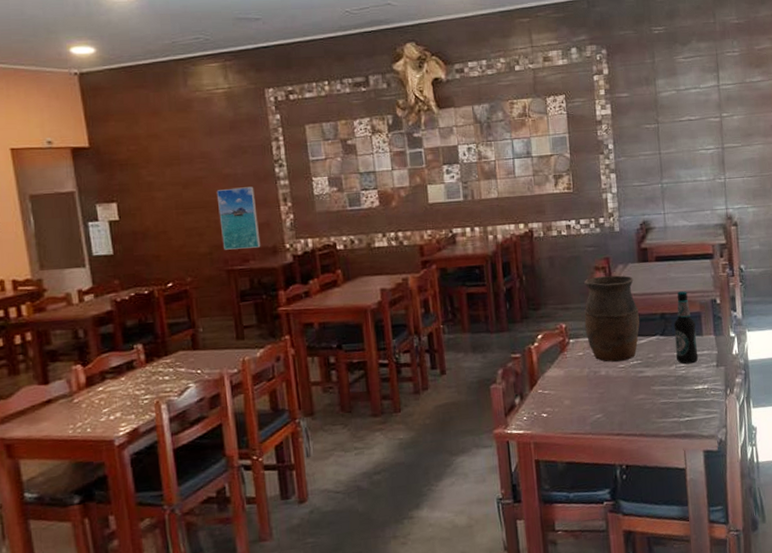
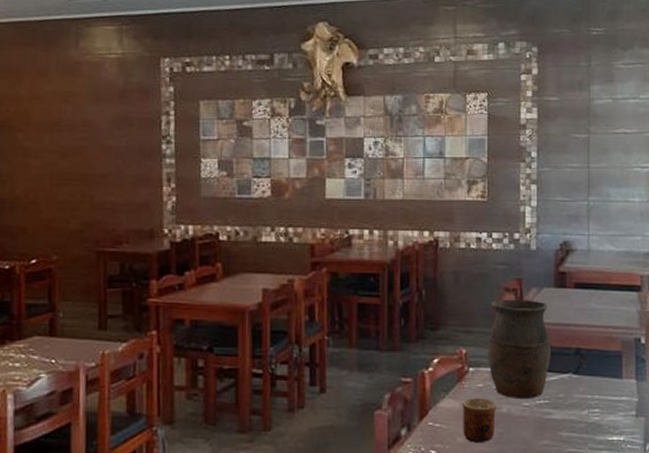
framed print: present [216,186,261,250] -> none [95,162,138,230]
cup: none [566,364,596,403] -> present [462,398,497,442]
bottle: present [674,291,699,365] -> none [589,325,616,410]

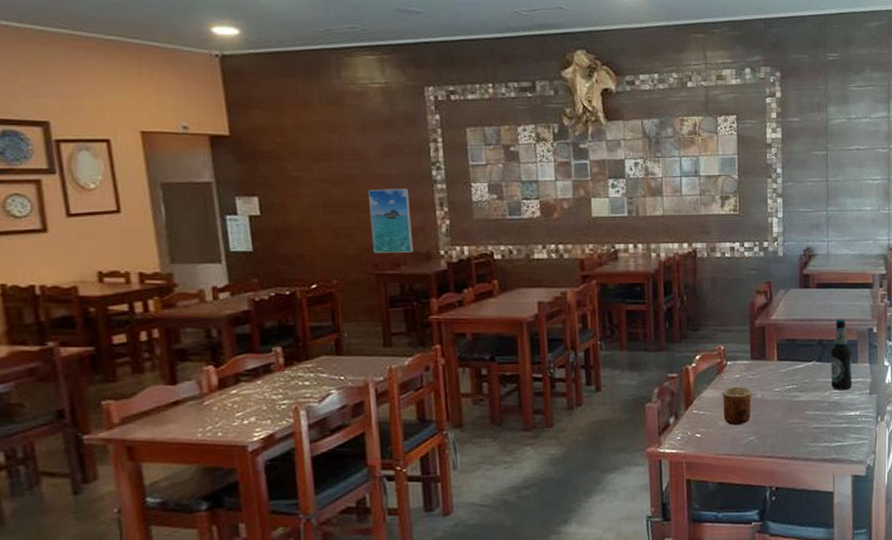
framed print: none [95,162,138,230] -> present [368,189,414,253]
vase: present [488,299,552,400] -> none [743,300,798,386]
bottle: none [589,325,616,410] -> present [830,319,853,391]

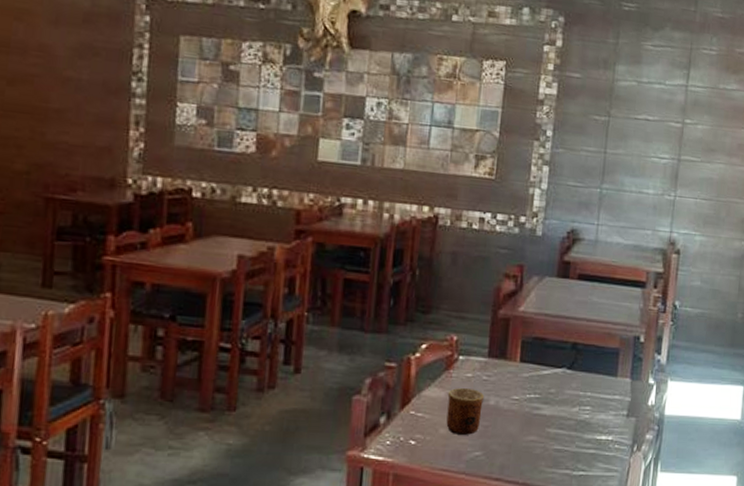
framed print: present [368,189,414,253] -> none [46,95,100,177]
bottle: present [830,319,853,391] -> none [581,320,611,409]

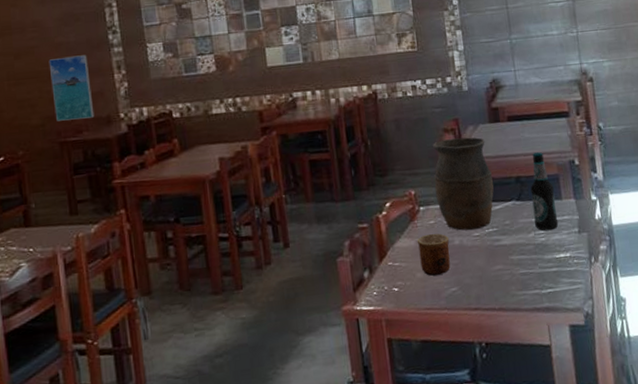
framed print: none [46,95,100,177] -> present [48,55,95,121]
vase: none [479,286,548,393] -> present [433,137,494,231]
bottle: none [581,320,611,409] -> present [530,152,559,231]

